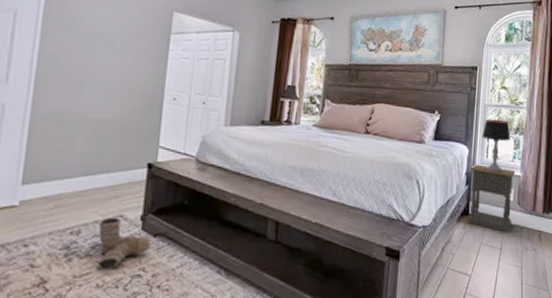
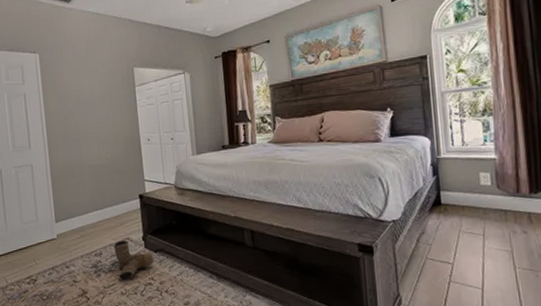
nightstand: present [467,164,516,234] -> none [436,153,493,219]
table lamp: present [482,119,511,172] -> none [443,104,478,159]

